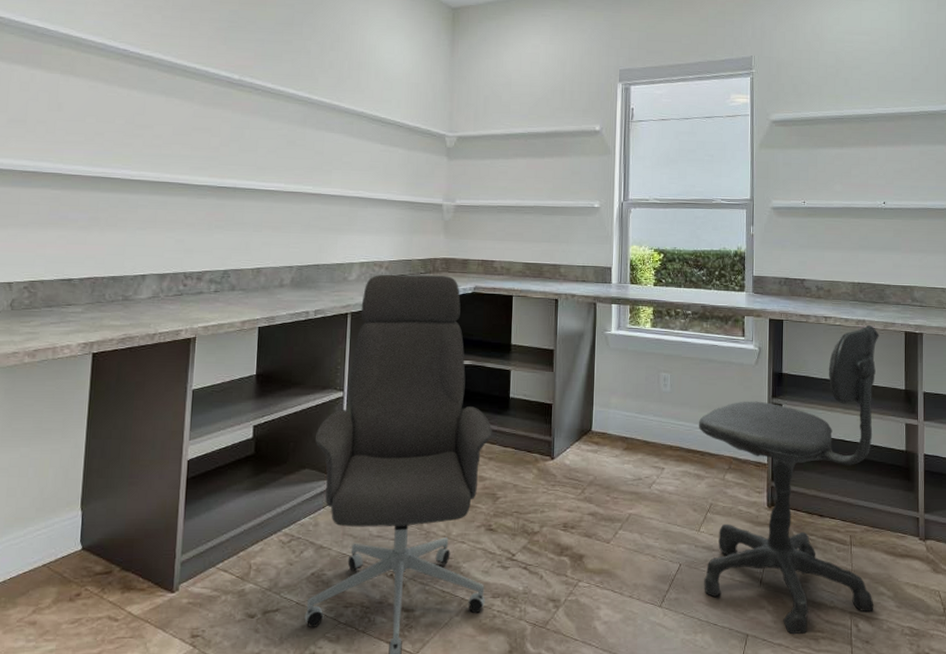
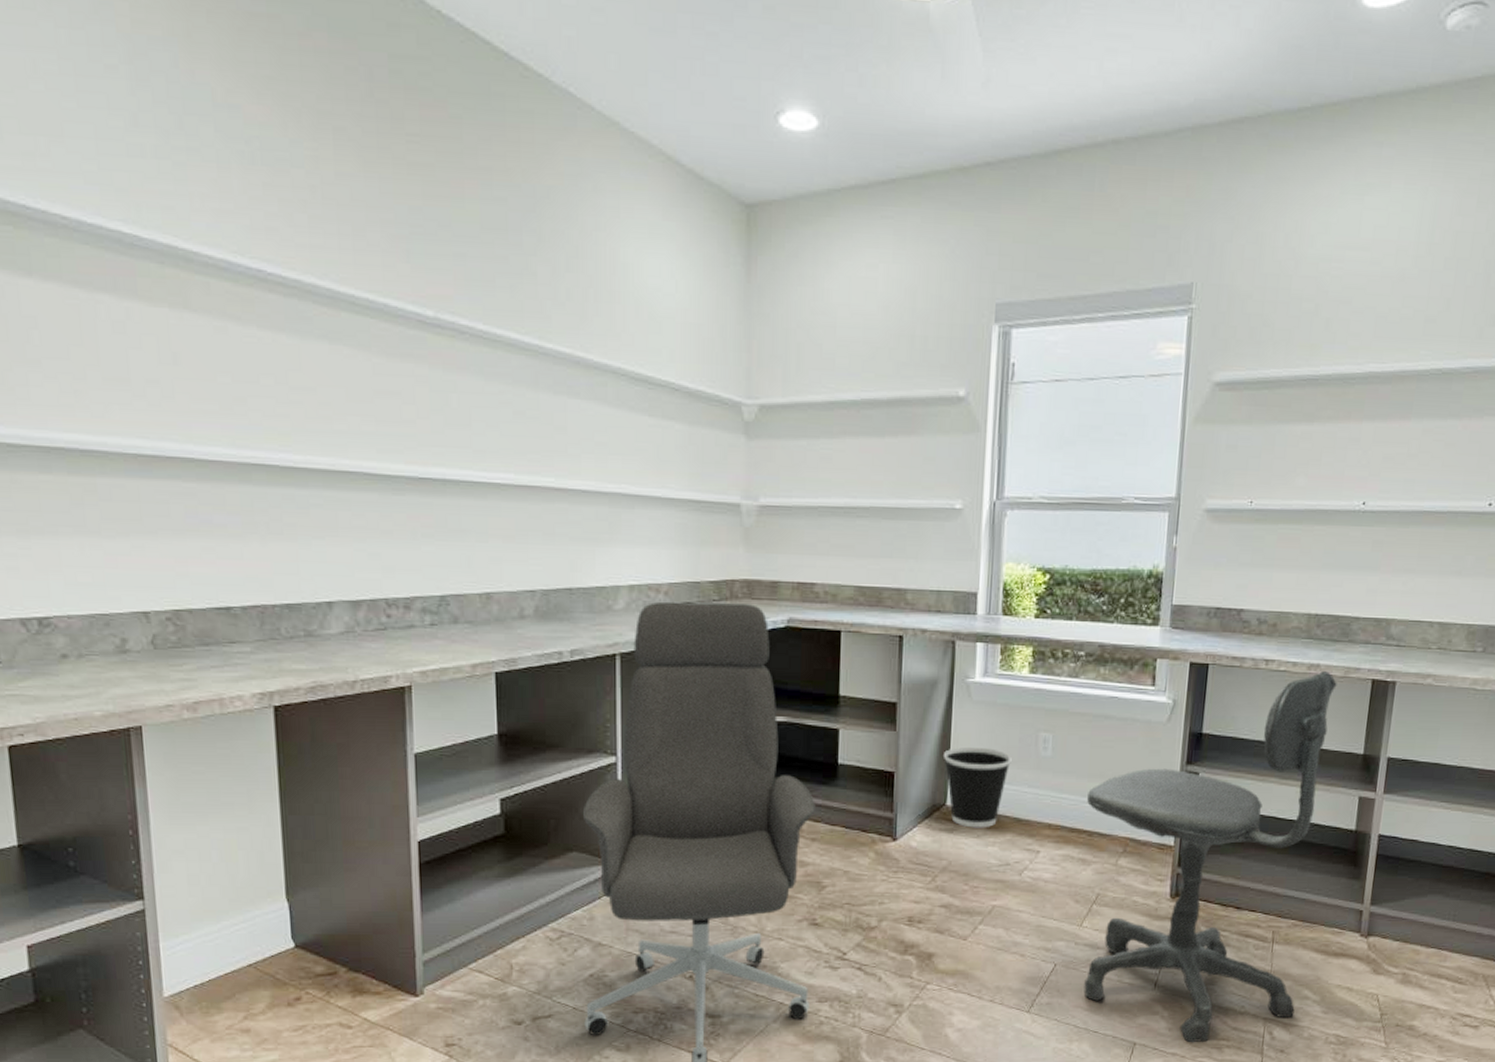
wastebasket: none [588,384,640,449] -> present [942,746,1012,828]

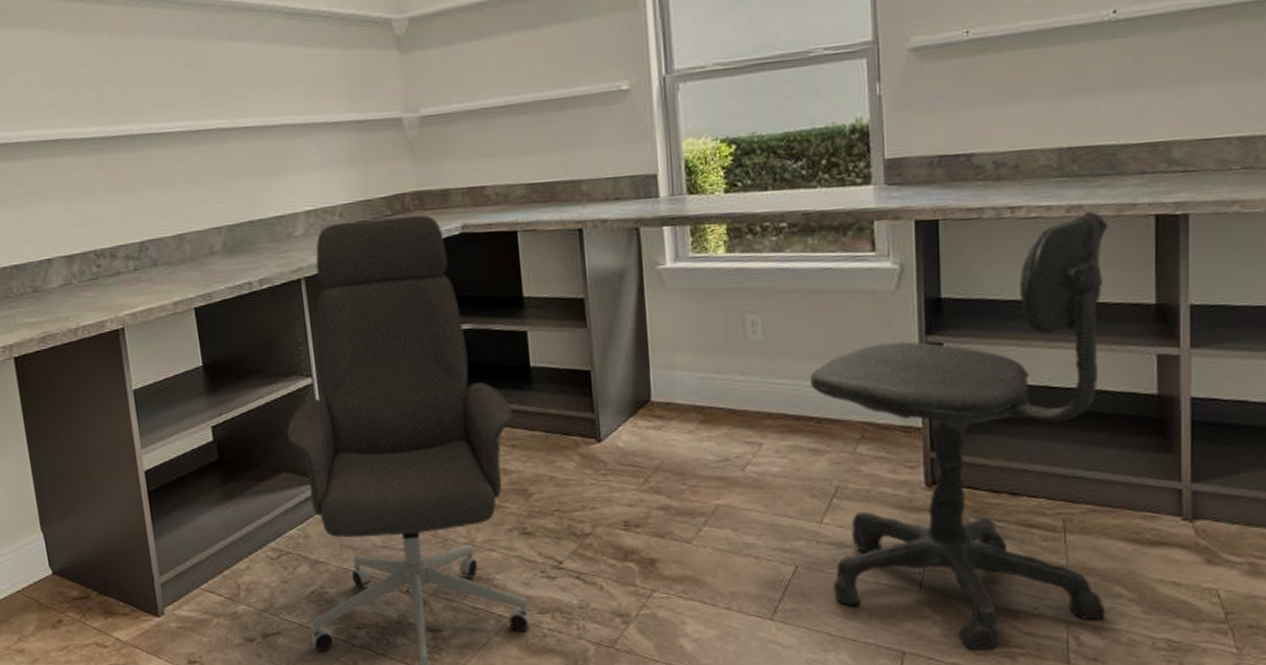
wastebasket: present [942,746,1012,828] -> none [640,336,718,423]

